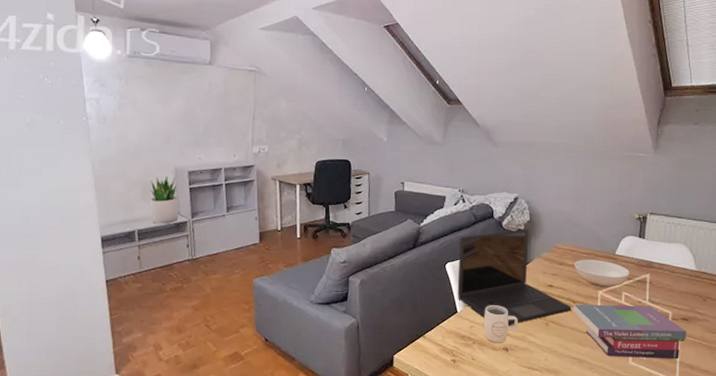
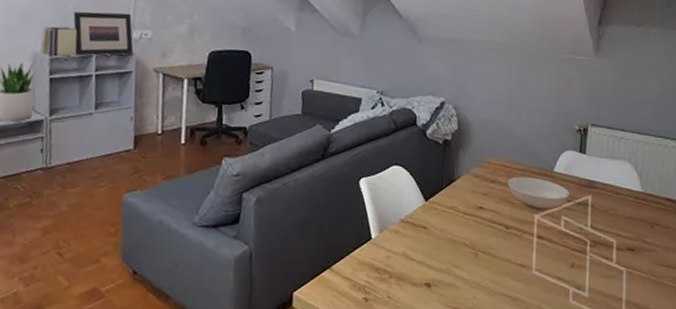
books: none [180,145,210,171] -> present [40,26,78,58]
picture frame: none [204,132,254,169] -> present [73,11,134,56]
laptop: present [457,229,572,325] -> none [372,139,505,255]
mug: present [483,305,518,343] -> none [402,230,443,278]
books: present [573,304,687,359] -> none [506,230,633,298]

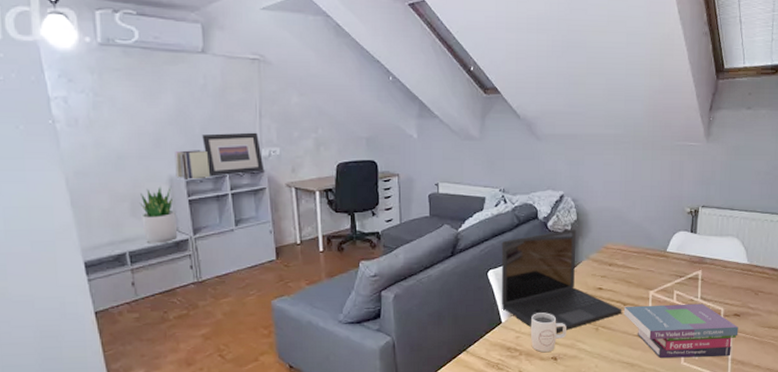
laptop: none [372,139,505,255] -> present [501,229,622,333]
mug: none [402,230,443,278] -> present [530,312,566,353]
books: none [506,230,633,298] -> present [623,303,739,359]
bowl: present [507,176,569,211] -> none [624,258,681,287]

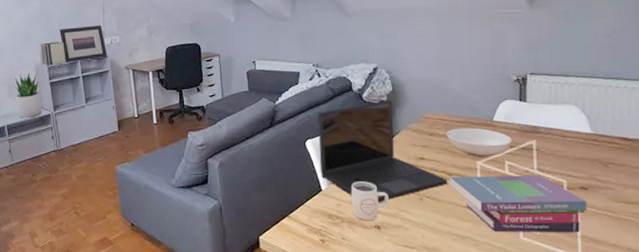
bowl: none [624,258,681,287] -> present [446,128,512,157]

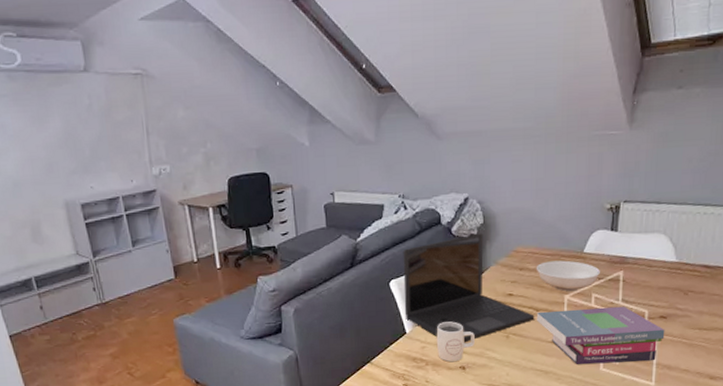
planter: present [14,71,43,119] -> none [39,209,79,269]
books: present [39,41,67,66] -> none [67,172,105,203]
picture frame: present [60,25,108,63] -> none [92,150,156,199]

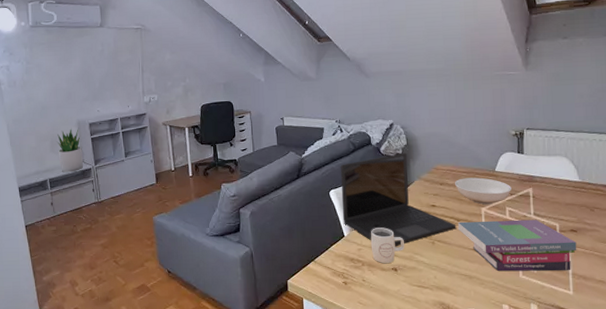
planter: none [39,209,79,269] -> present [57,127,84,173]

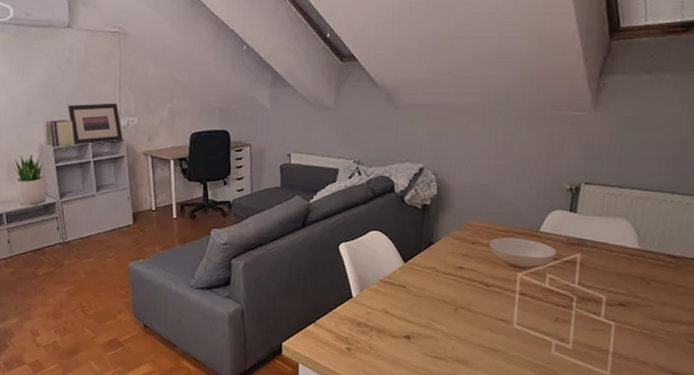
books: none [81,99,107,122] -> present [44,120,76,147]
picture frame: none [101,84,146,120] -> present [68,103,123,145]
laptop: present [340,152,456,246] -> none [352,204,485,311]
mug: present [370,227,404,264] -> none [382,289,422,331]
books: present [457,219,577,272] -> none [486,287,624,349]

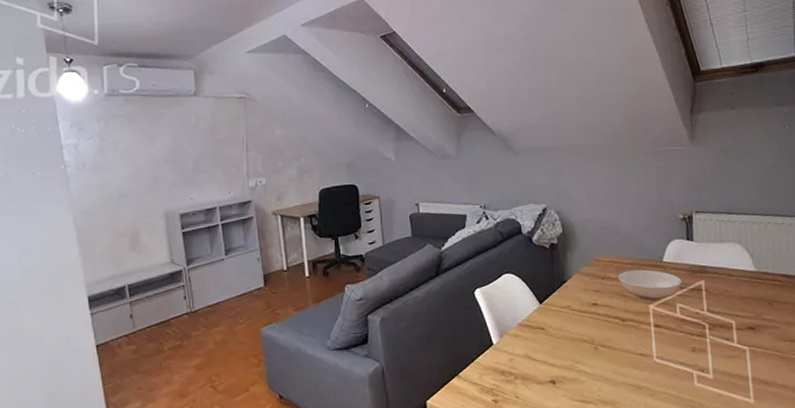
planter: present [14,152,47,206] -> none [138,219,173,277]
books: present [44,120,76,147] -> none [170,184,203,213]
picture frame: present [68,103,123,145] -> none [195,164,252,209]

